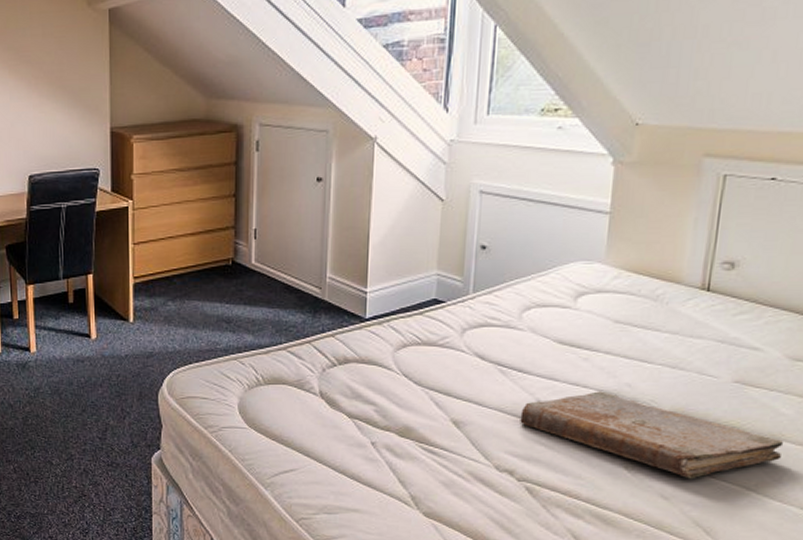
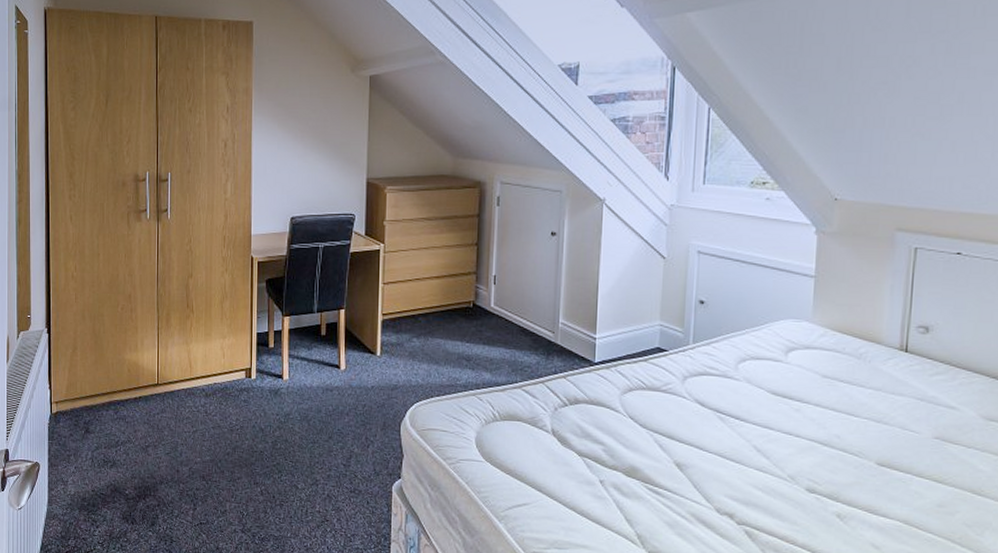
book: present [520,391,783,479] -> none [738,441,982,530]

